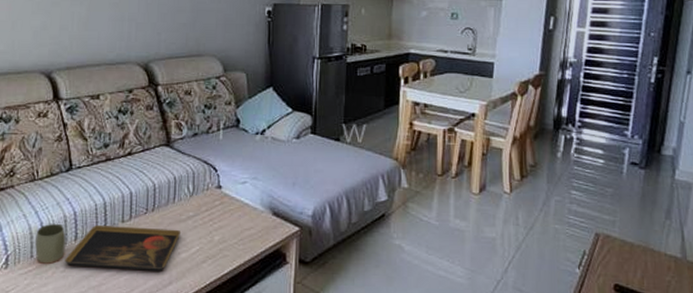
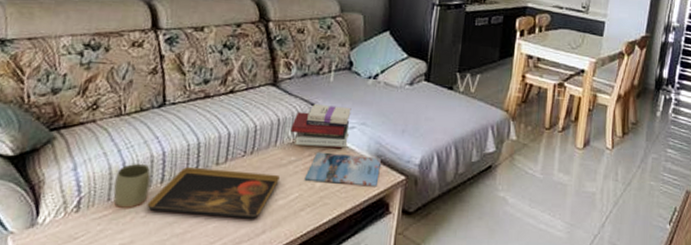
books: none [187,162,242,203] -> present [290,104,352,149]
magazine: none [203,207,274,239] -> present [304,151,381,187]

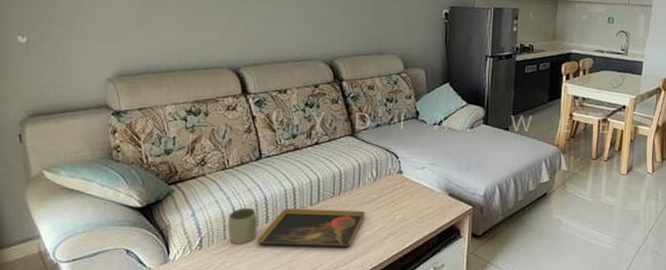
books: present [290,104,352,149] -> none [371,150,421,186]
magazine: present [304,151,381,187] -> none [386,190,450,216]

